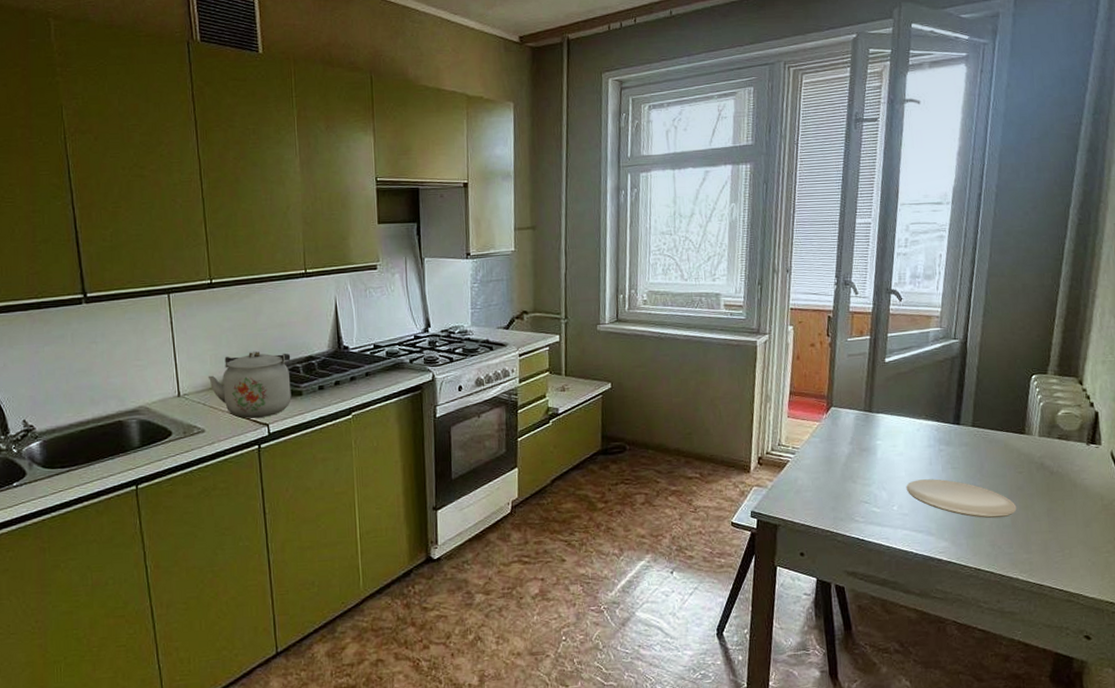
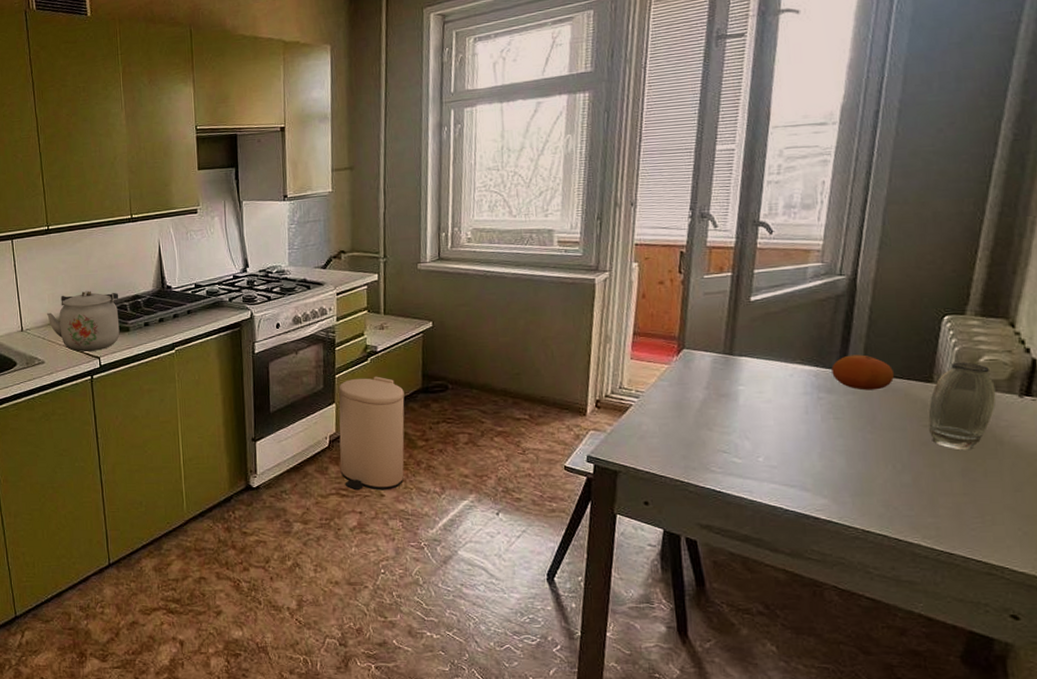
pedal bin: none [521,438,585,557] -> present [338,376,405,491]
plate: present [906,479,1017,519] -> none [774,429,920,476]
fruit: none [949,410,997,442] -> present [831,354,895,391]
vase: none [1022,415,1071,493] -> present [928,362,996,450]

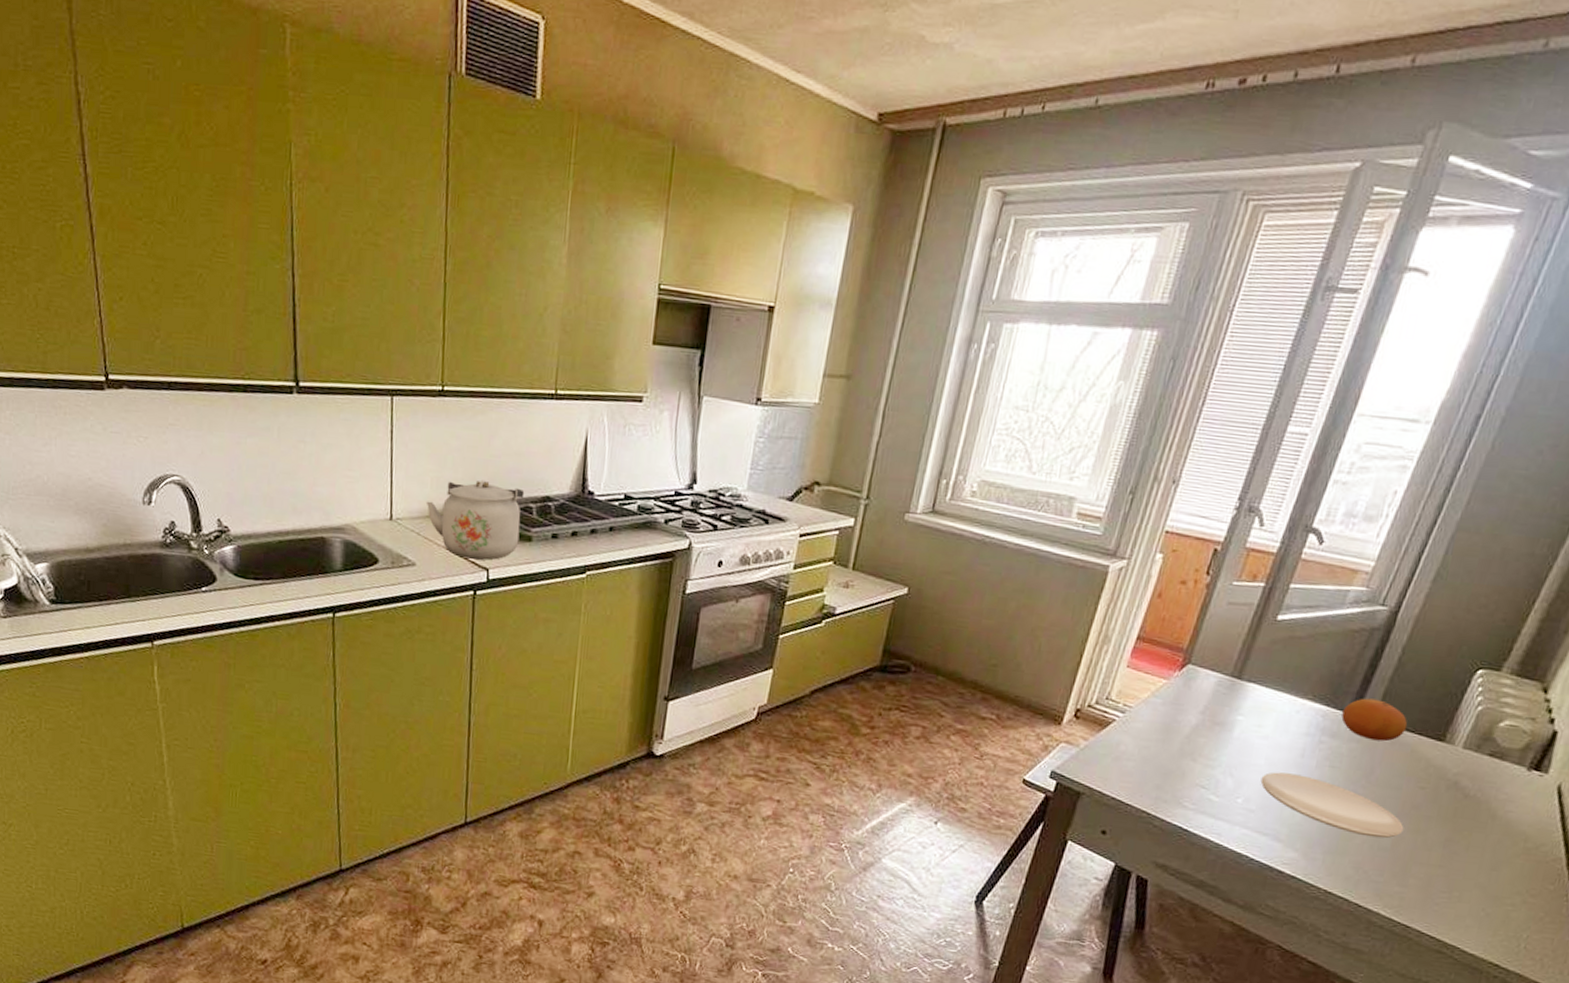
pedal bin: present [338,376,405,491] -> none [764,642,858,779]
plate: none [774,429,920,476] -> present [1260,772,1404,838]
vase: present [928,362,996,450] -> none [1424,722,1507,821]

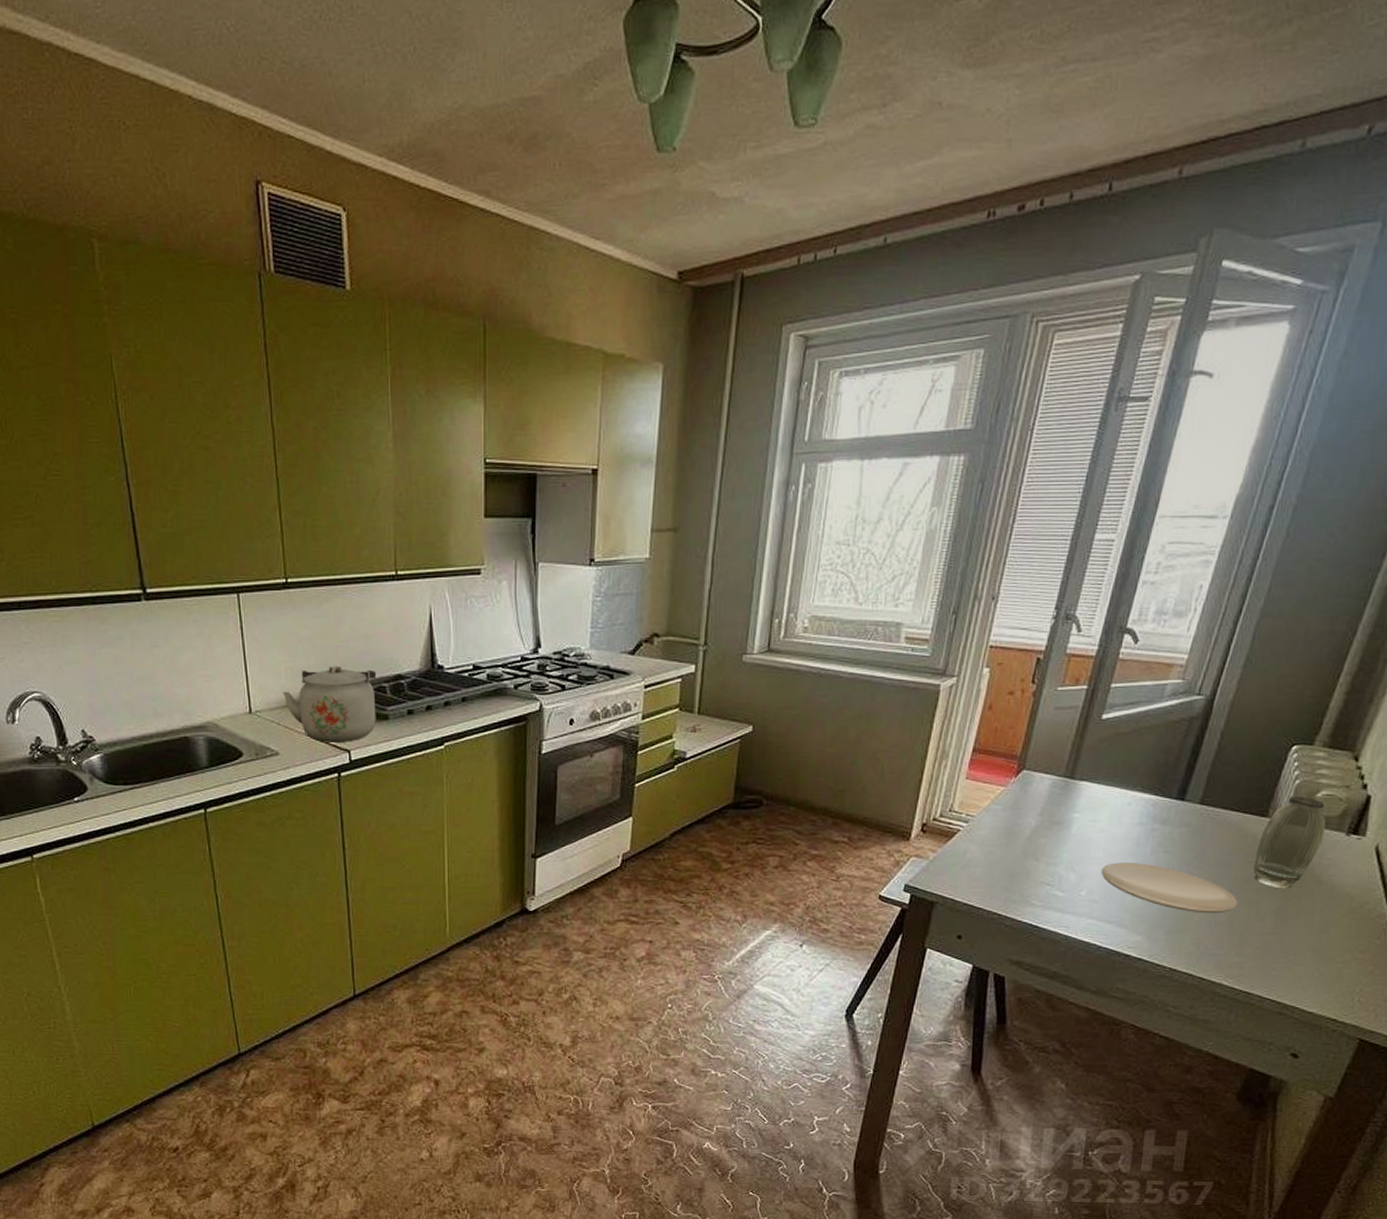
fruit: present [1341,698,1408,742] -> none [1170,784,1232,823]
vase: none [1424,722,1507,821] -> present [1253,796,1326,889]

